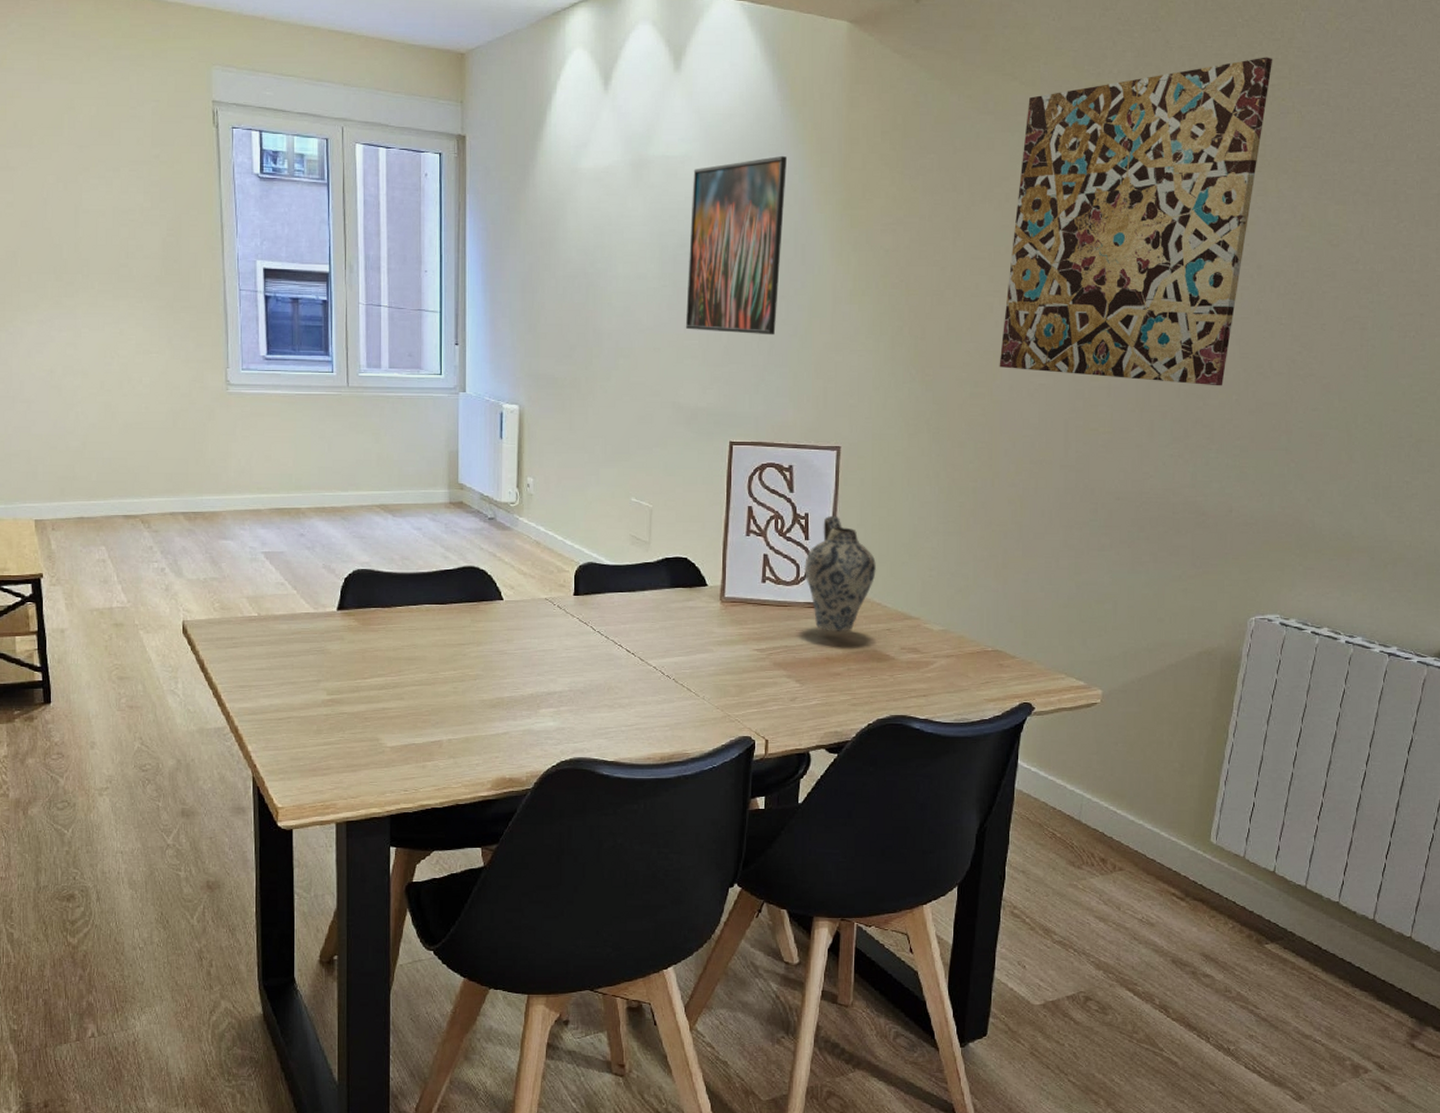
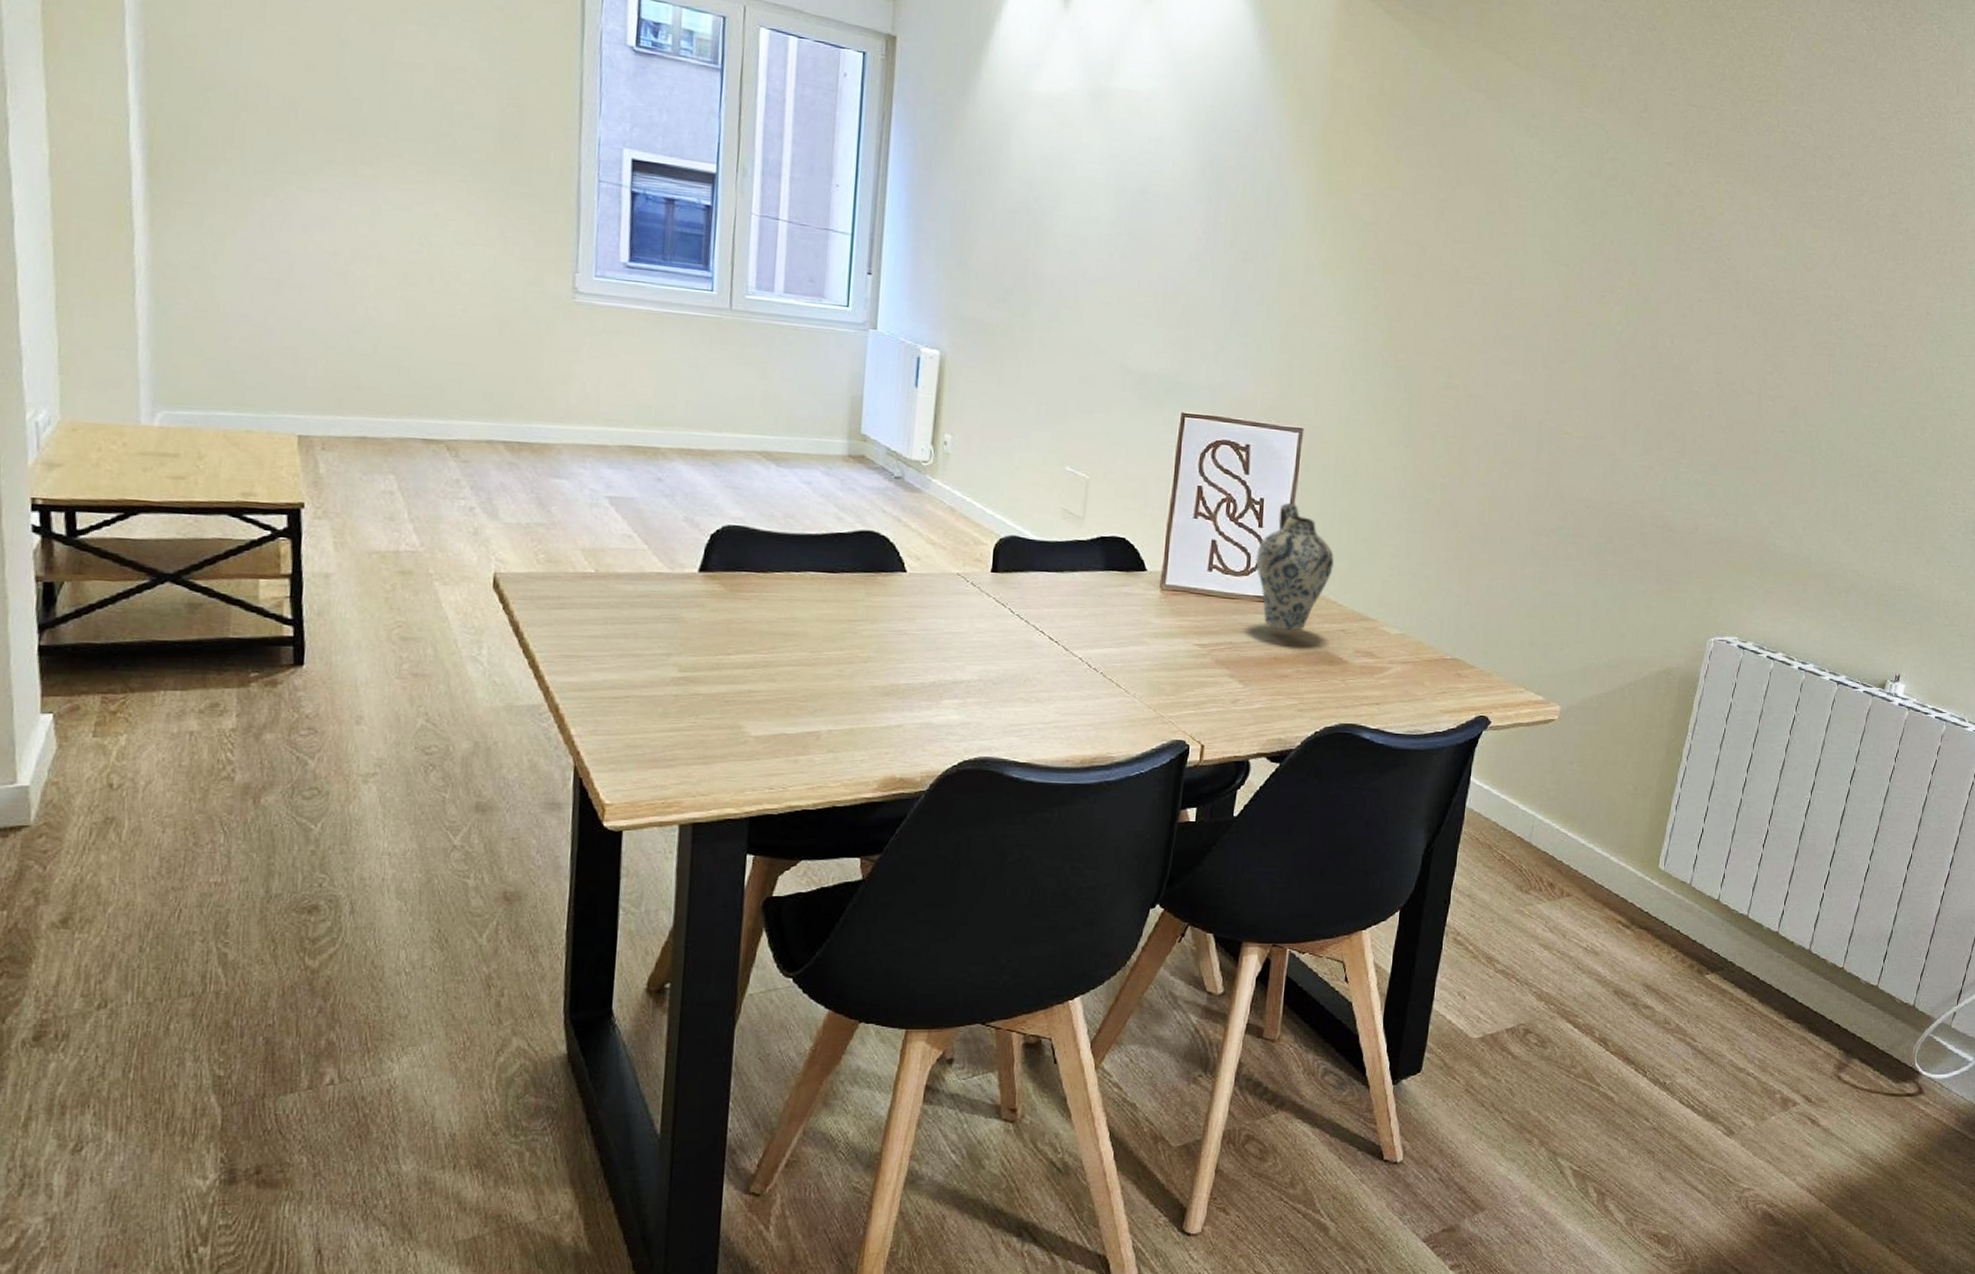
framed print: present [685,155,787,335] -> none [1139,106,1264,301]
wall art: present [999,57,1273,386] -> none [1475,71,1762,400]

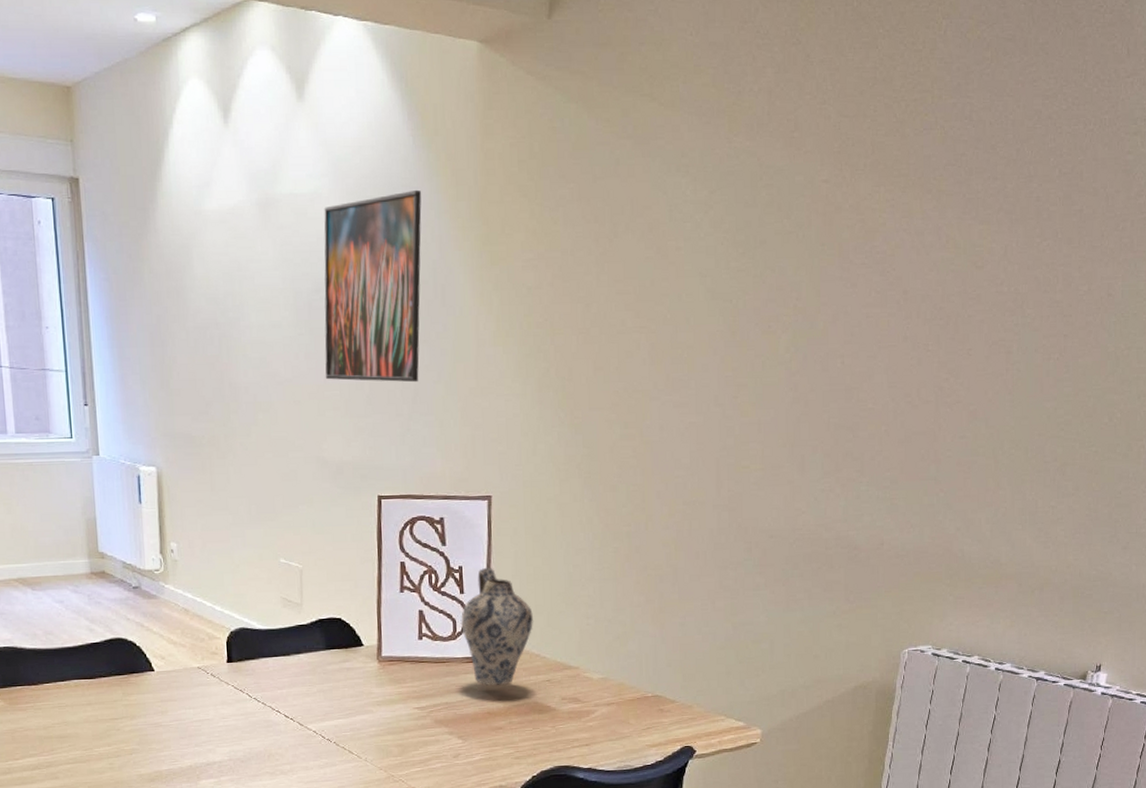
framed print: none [1139,106,1264,301] -> present [324,189,422,383]

